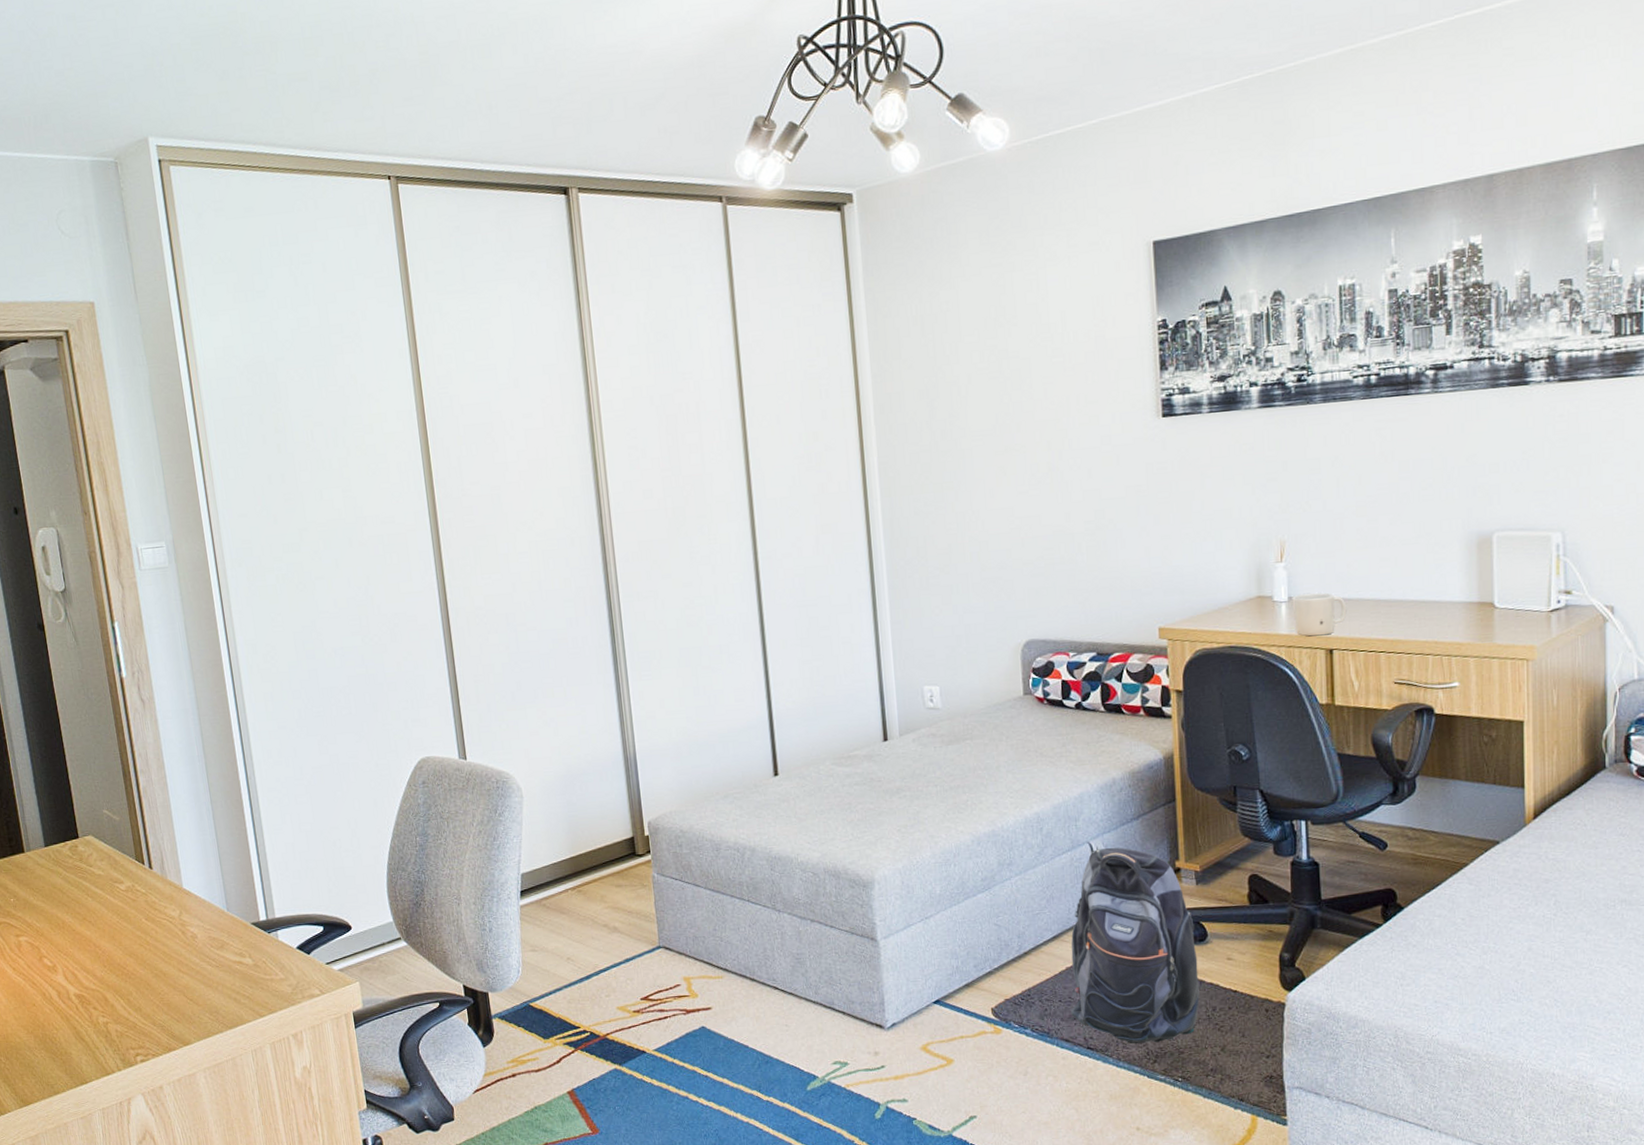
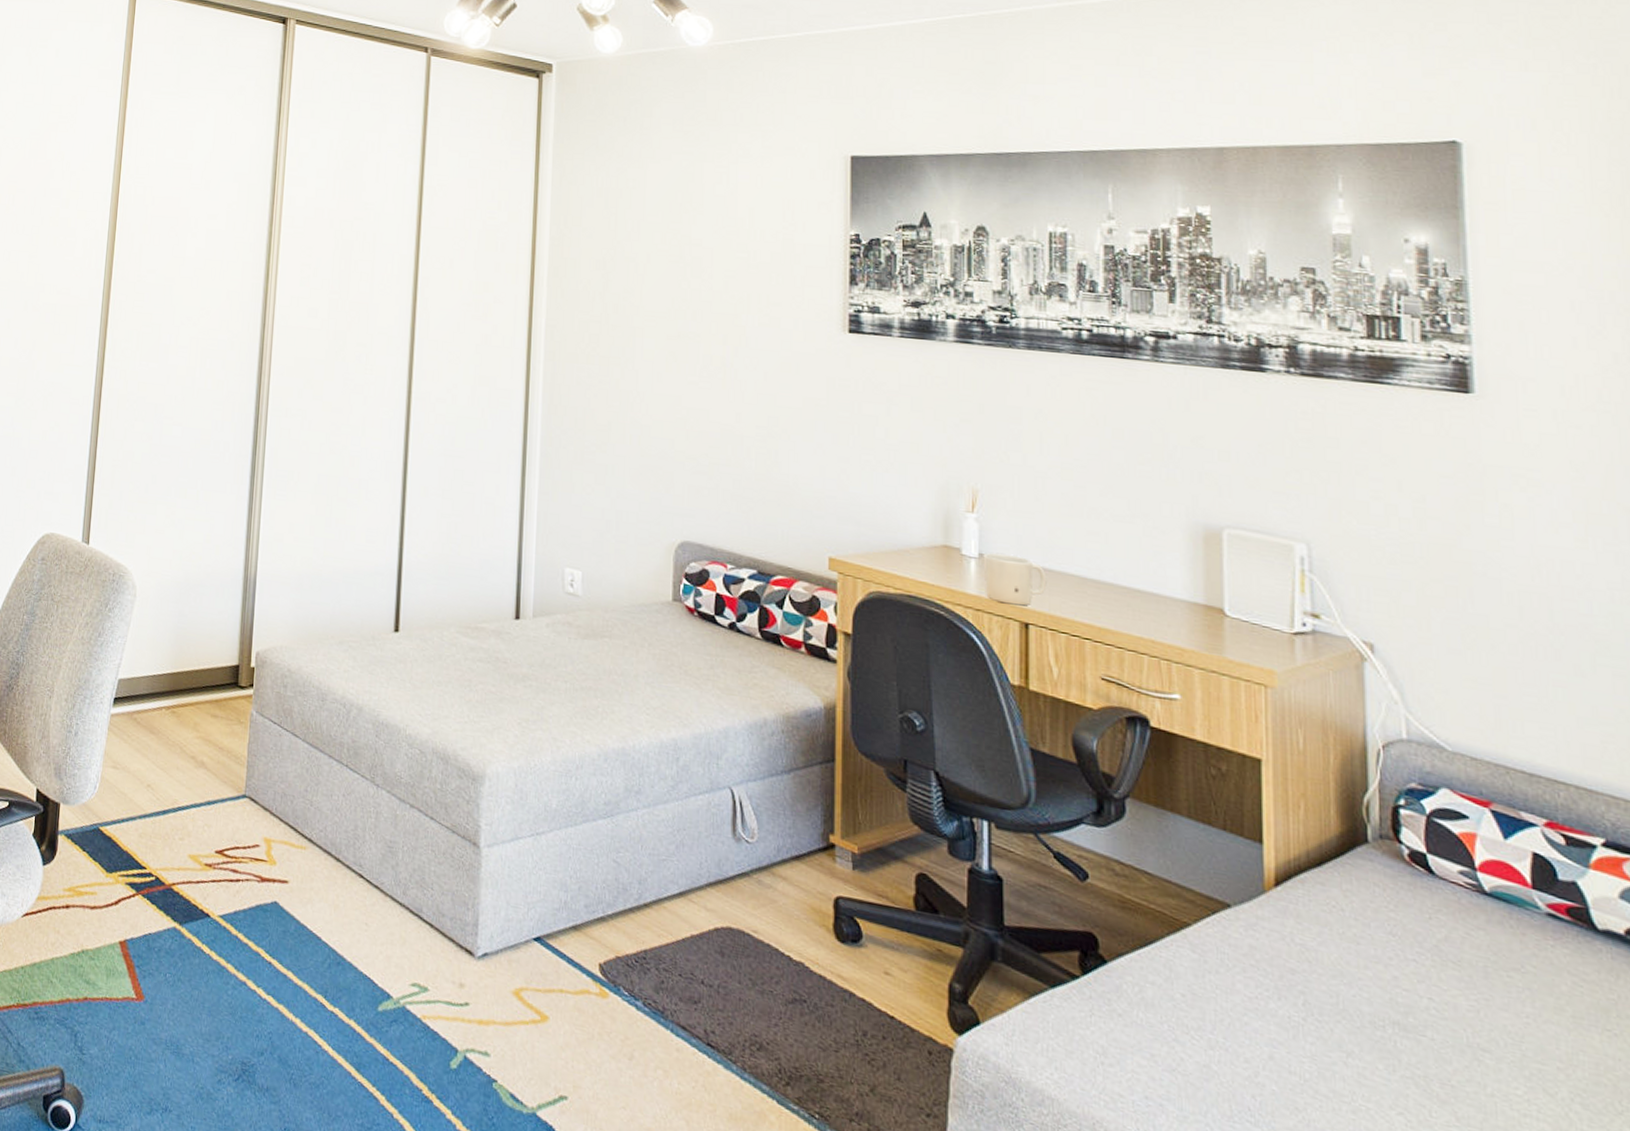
backpack: present [1071,847,1200,1044] -> none [692,798,848,1062]

